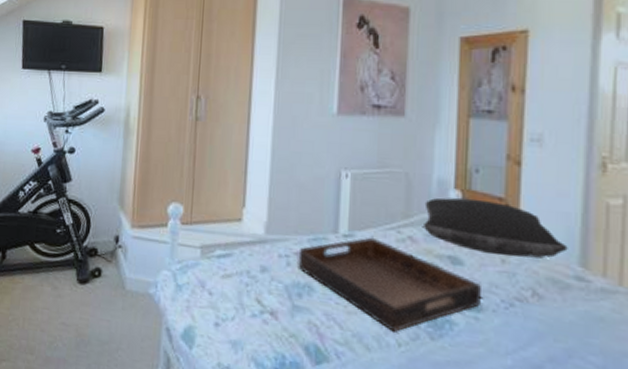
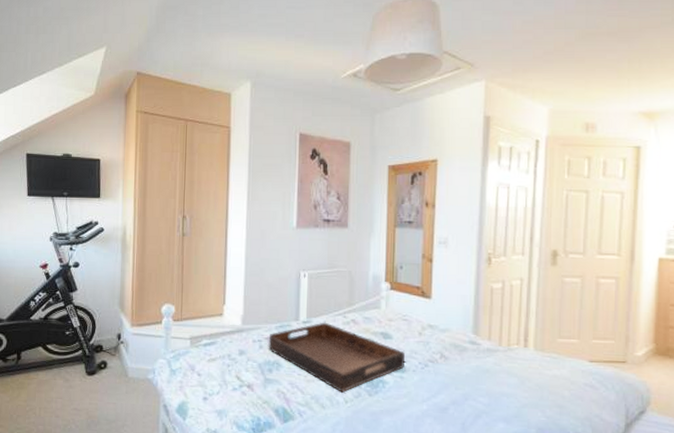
pillow: present [424,197,568,259] -> none [363,288,465,330]

